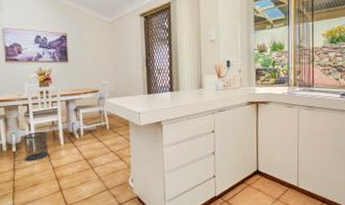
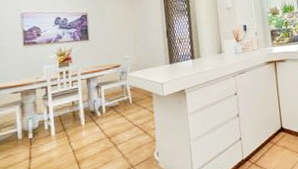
wastebasket: present [23,131,48,162] -> none [41,113,68,148]

